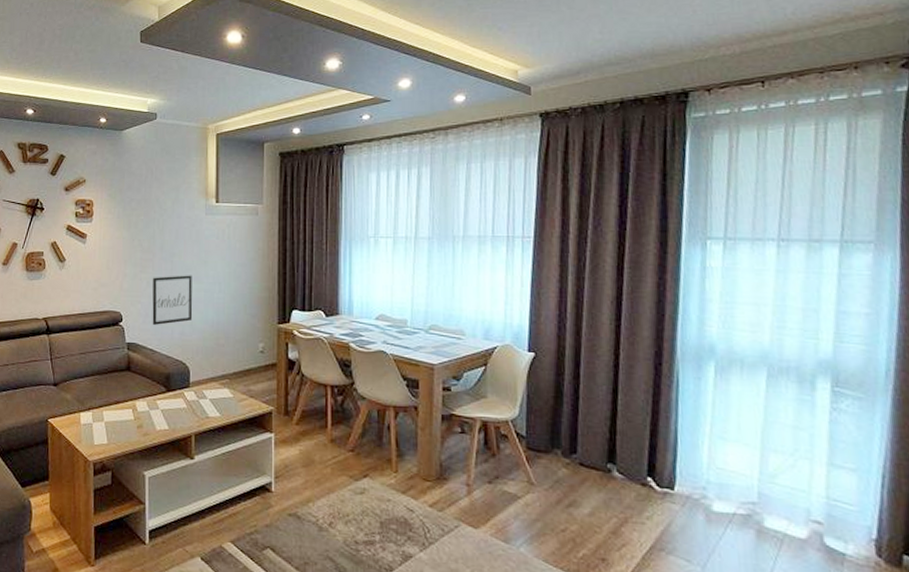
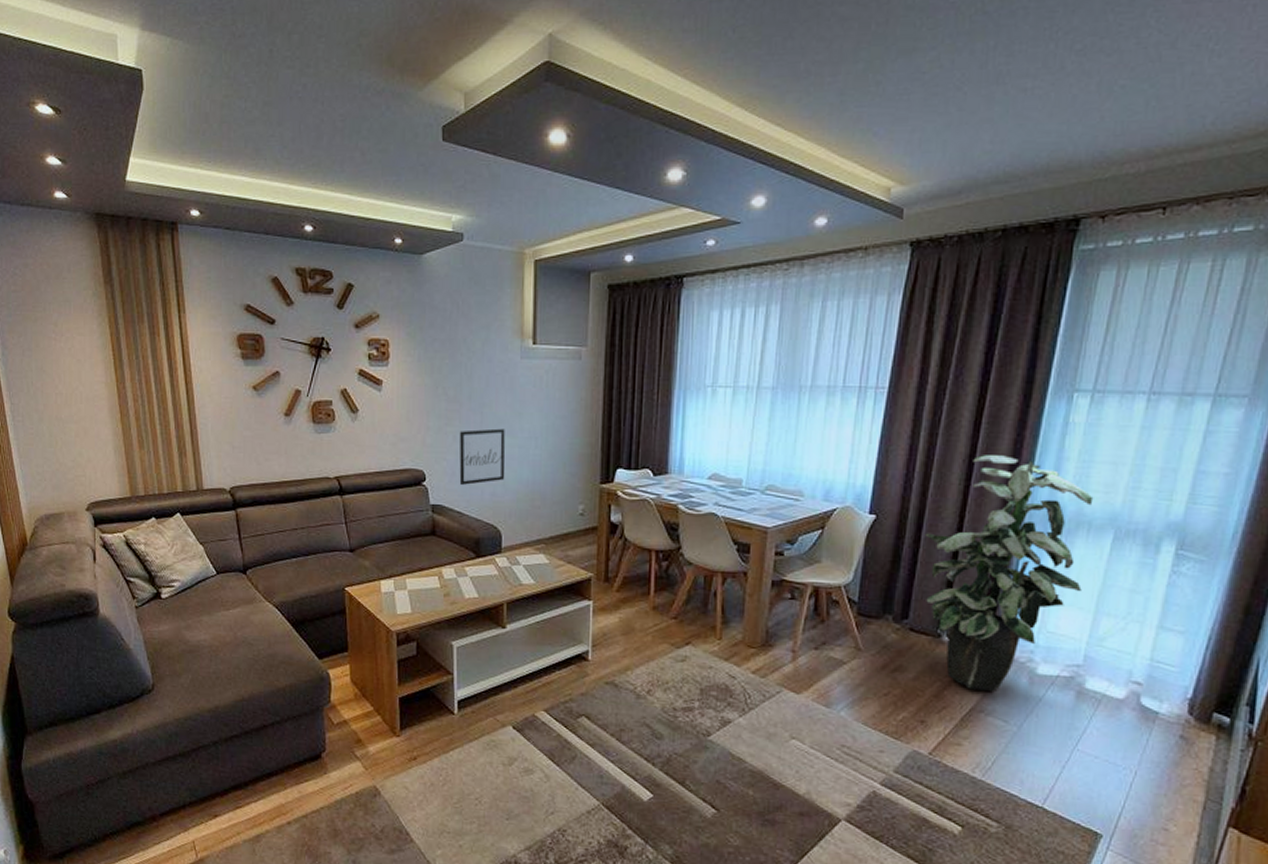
indoor plant: none [583,297,744,529] -> present [925,455,1094,691]

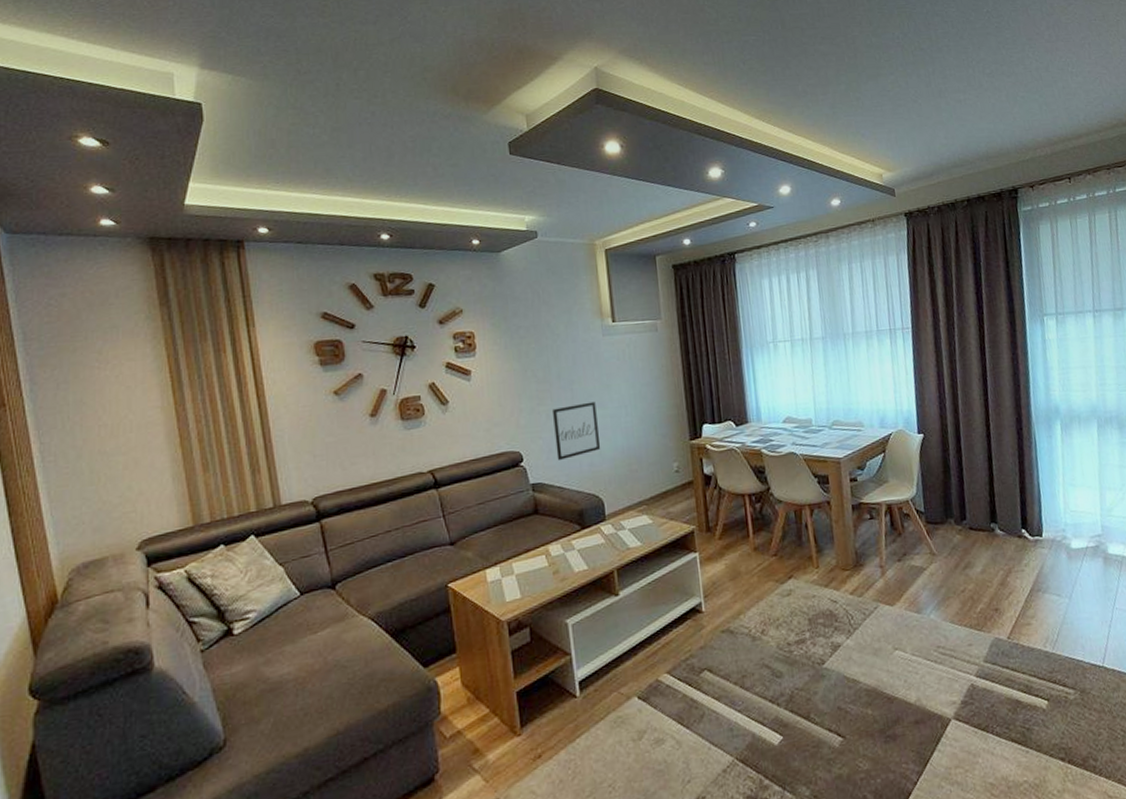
indoor plant: present [925,455,1094,691] -> none [964,371,1086,573]

